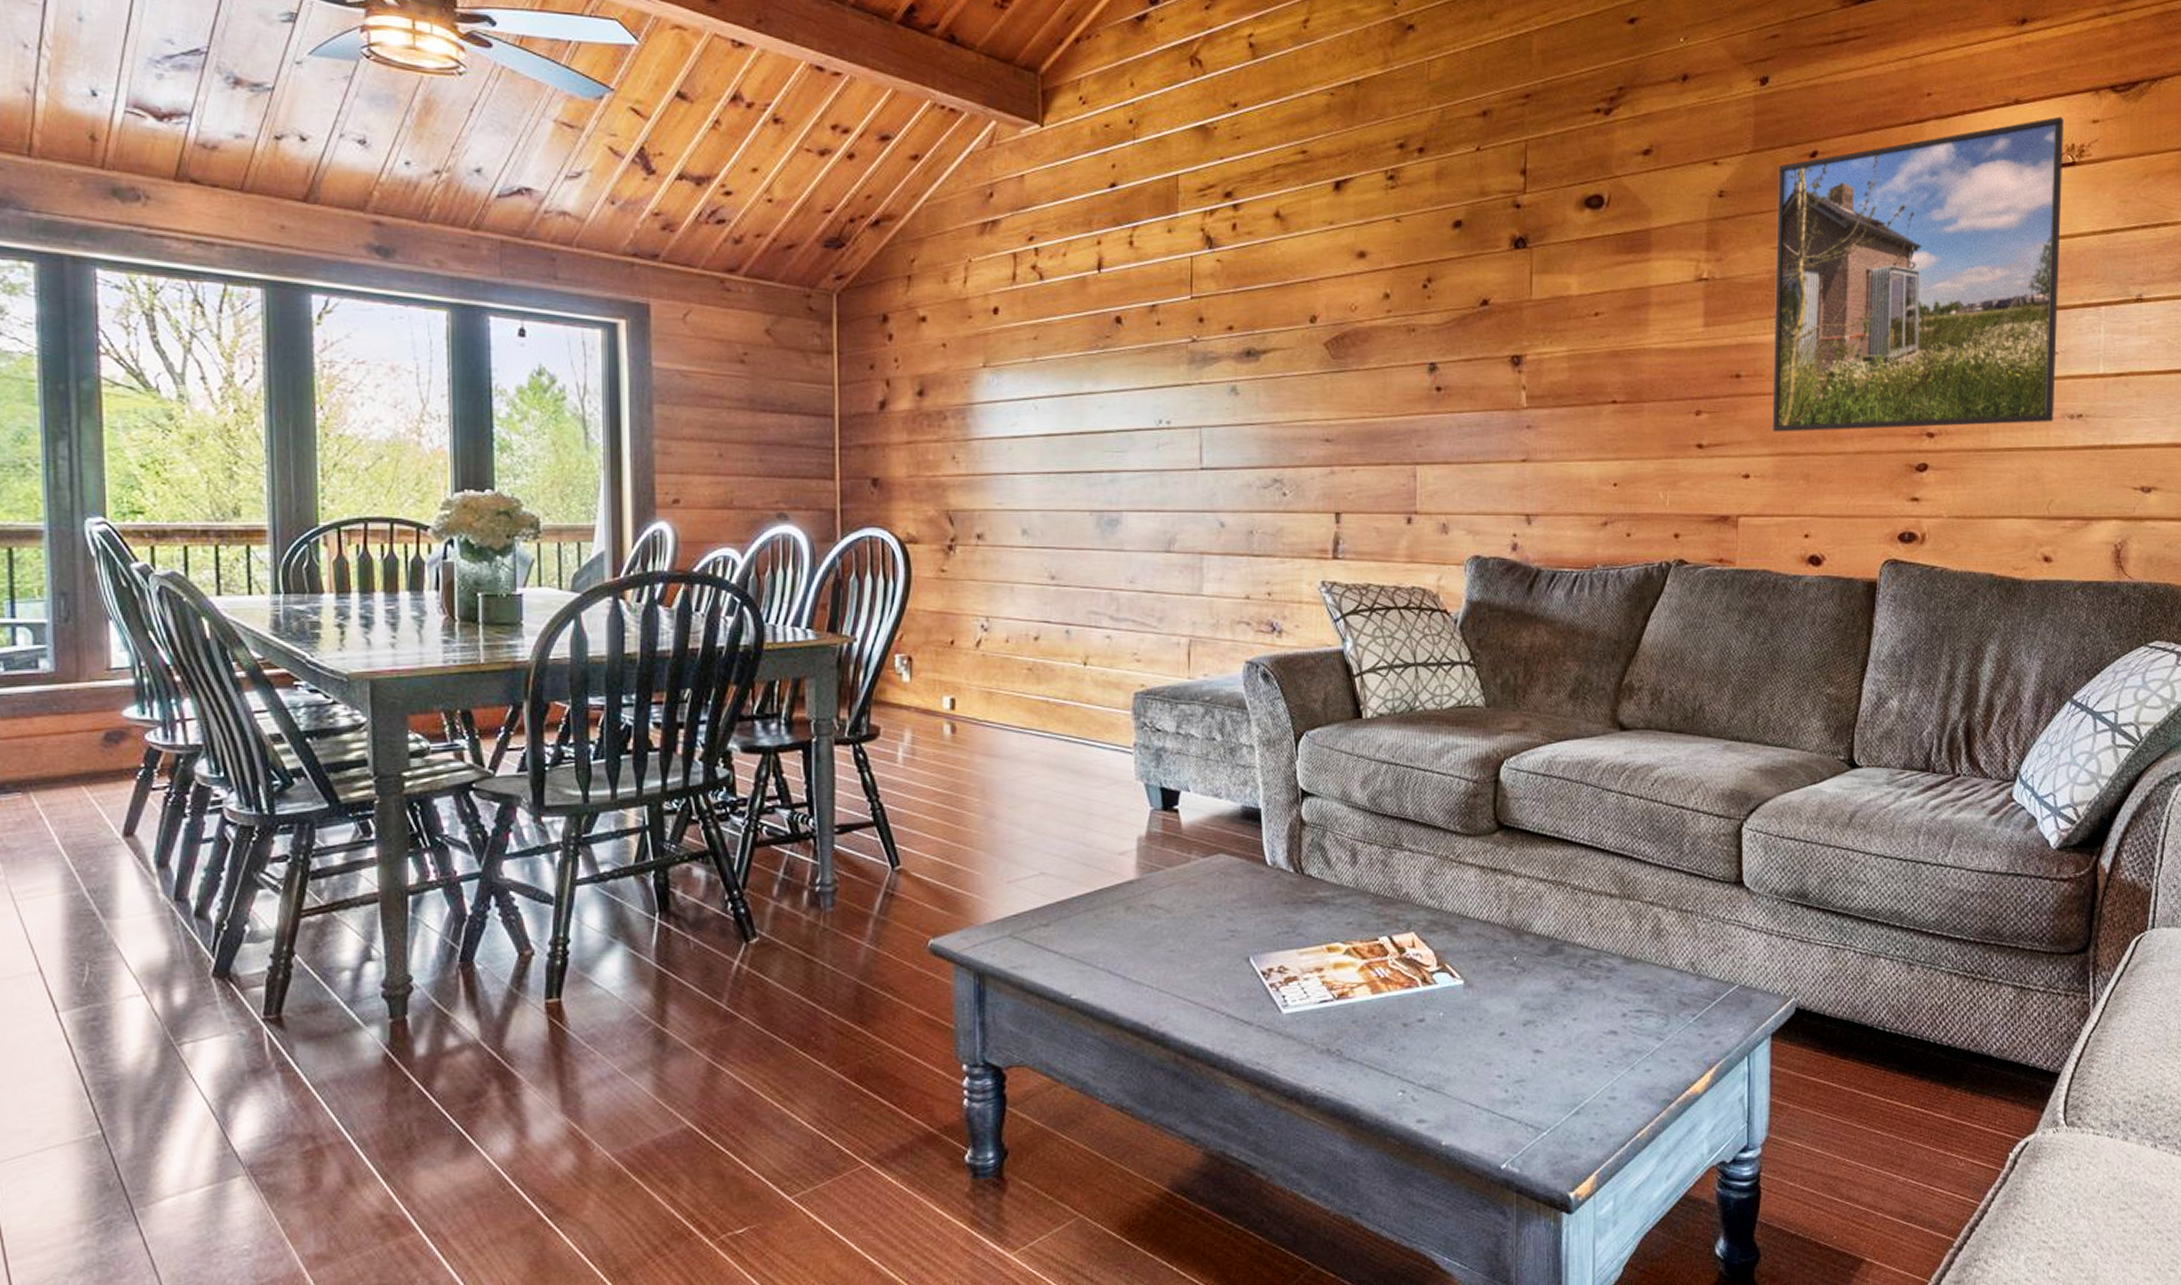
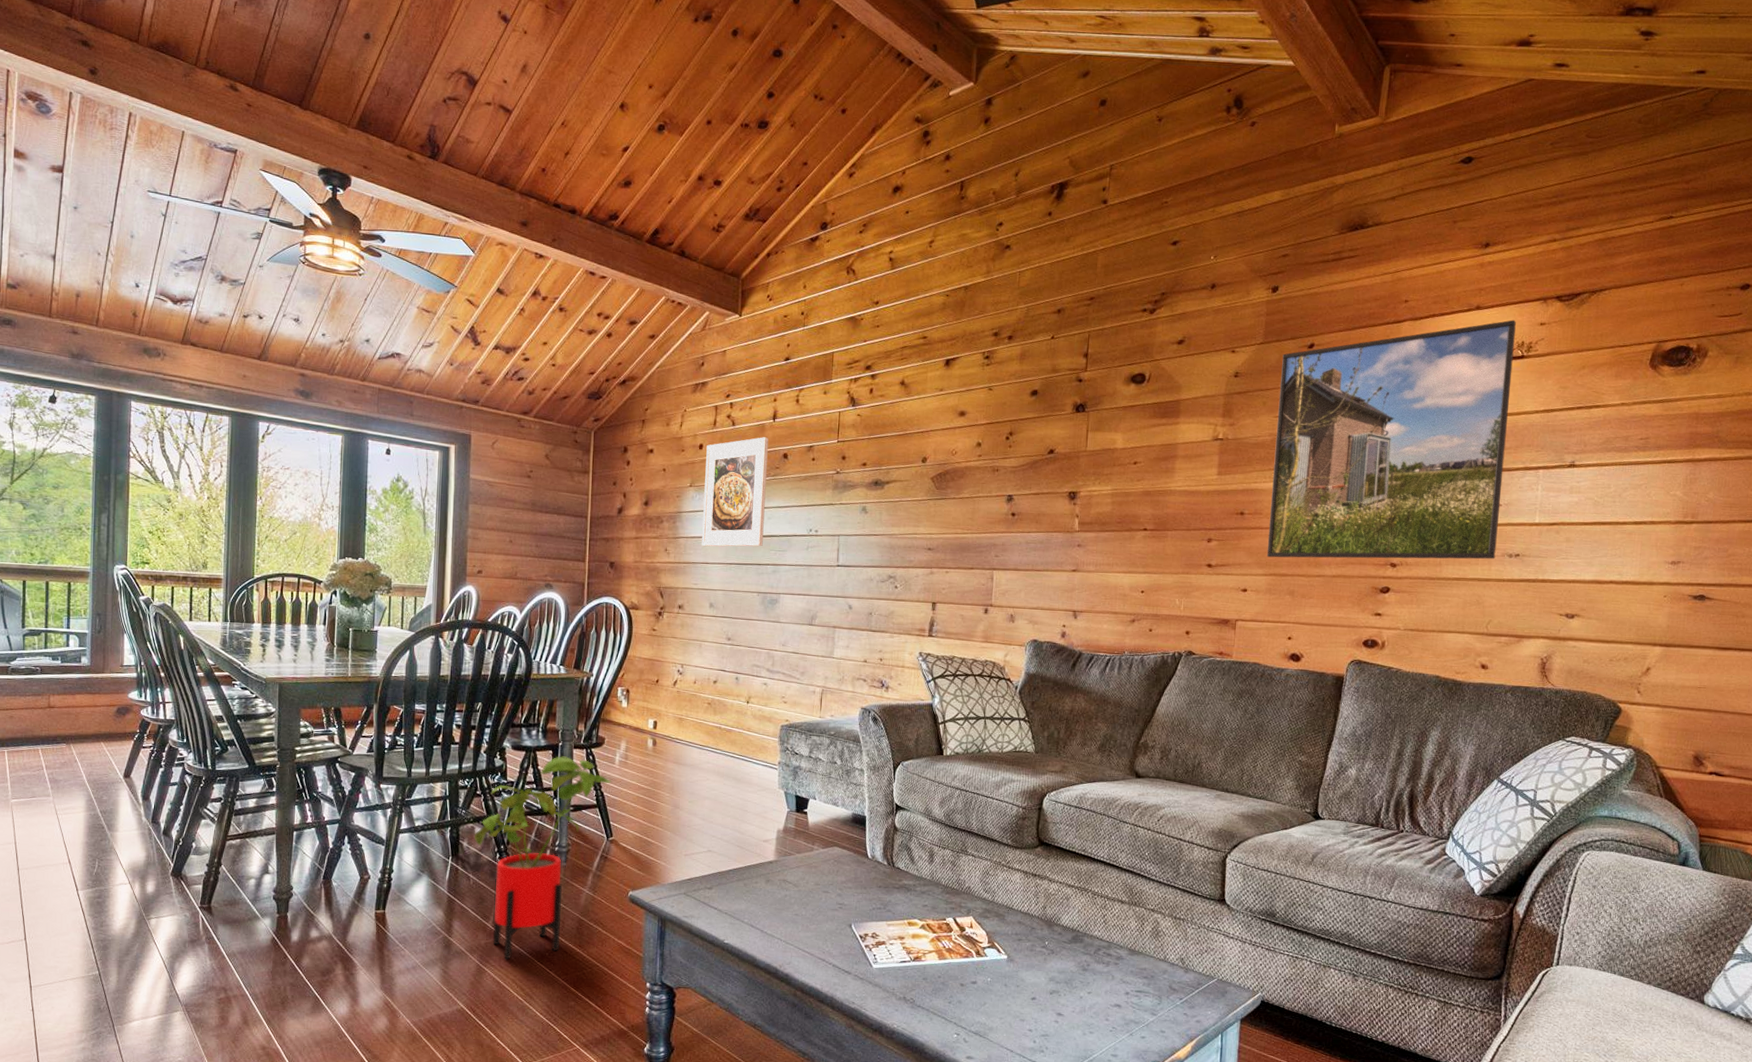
house plant: none [692,757,895,1052] -> present [474,756,613,959]
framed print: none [1004,294,1093,451] -> present [702,437,769,547]

